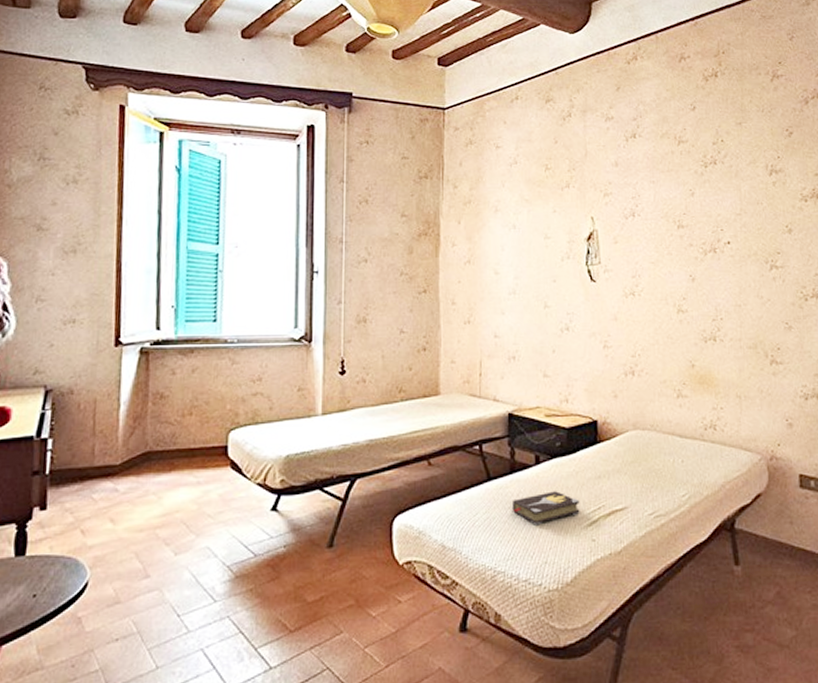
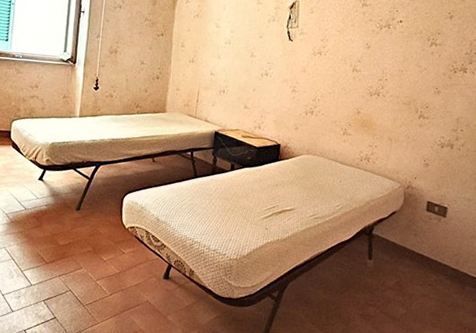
hardback book: present [511,491,580,525] -> none [209,191,260,214]

